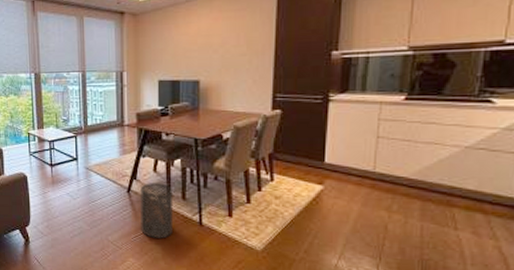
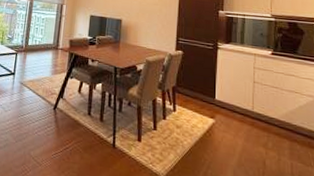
trash can: present [139,183,174,239] -> none [61,102,93,158]

